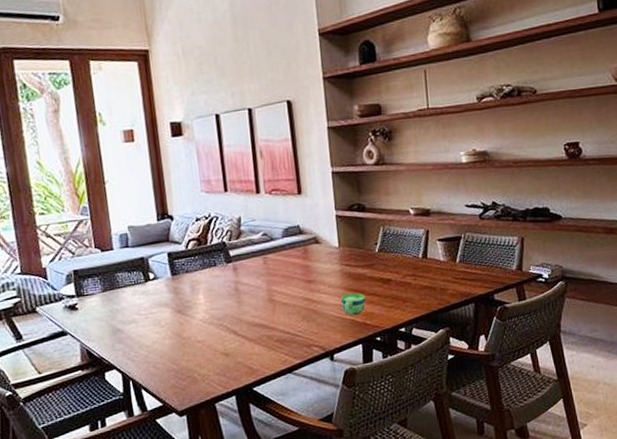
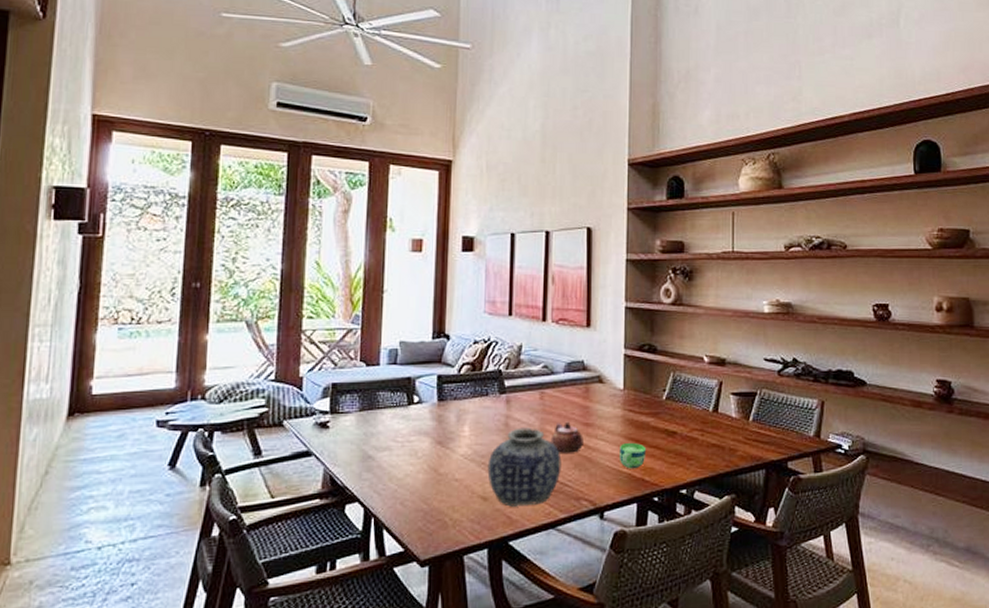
vase: none [224,289,291,359] -> present [487,427,562,507]
teapot: none [278,280,308,309] -> present [550,421,583,453]

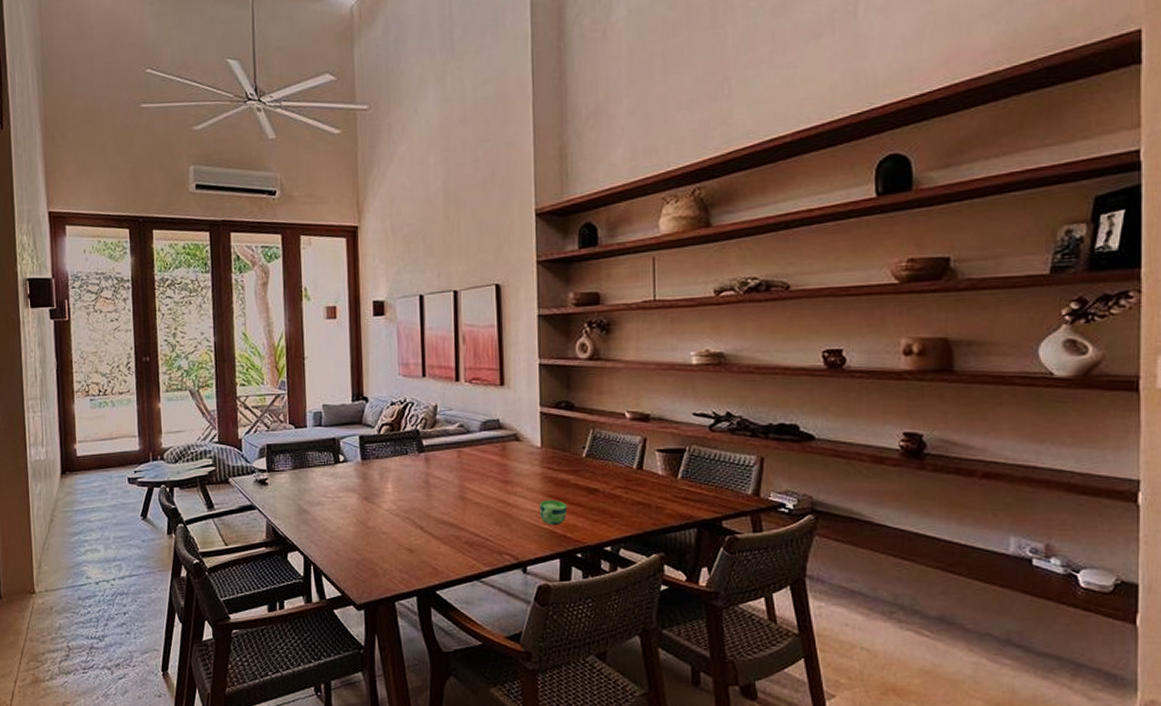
vase: present [487,427,562,507] -> none [411,485,482,559]
teapot: present [550,421,583,453] -> none [470,479,503,509]

